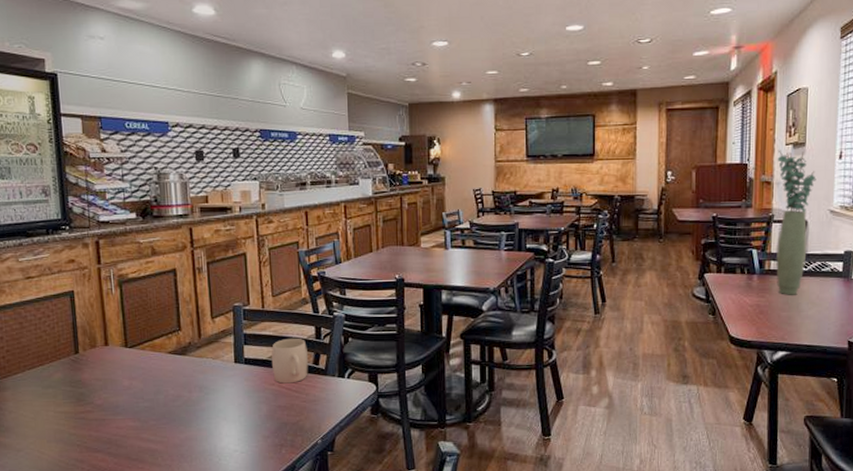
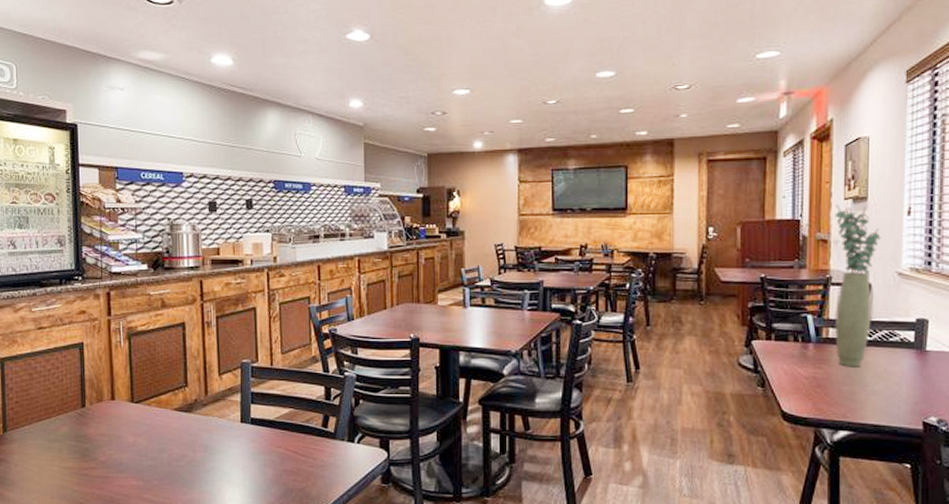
mug: present [271,338,309,384] -> none [278,398,318,447]

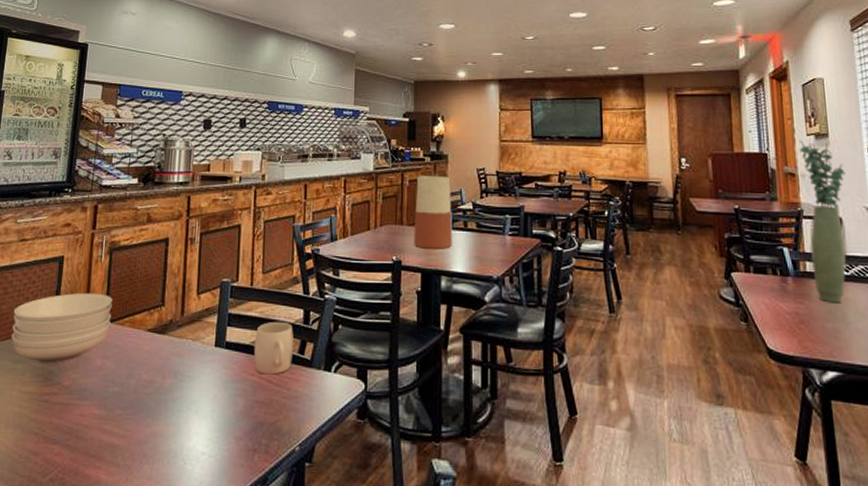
bowl: none [42,376,137,441] -> present [11,292,113,363]
mug: none [278,398,318,447] -> present [253,321,295,375]
vase: none [431,253,470,326] -> present [414,176,452,249]

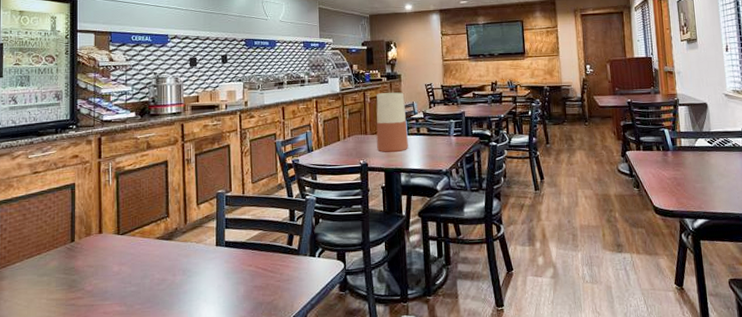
bowl: present [11,292,113,363] -> none [34,211,123,274]
mug: present [253,321,295,375] -> none [249,220,283,264]
vase: present [799,140,846,303] -> none [675,45,711,169]

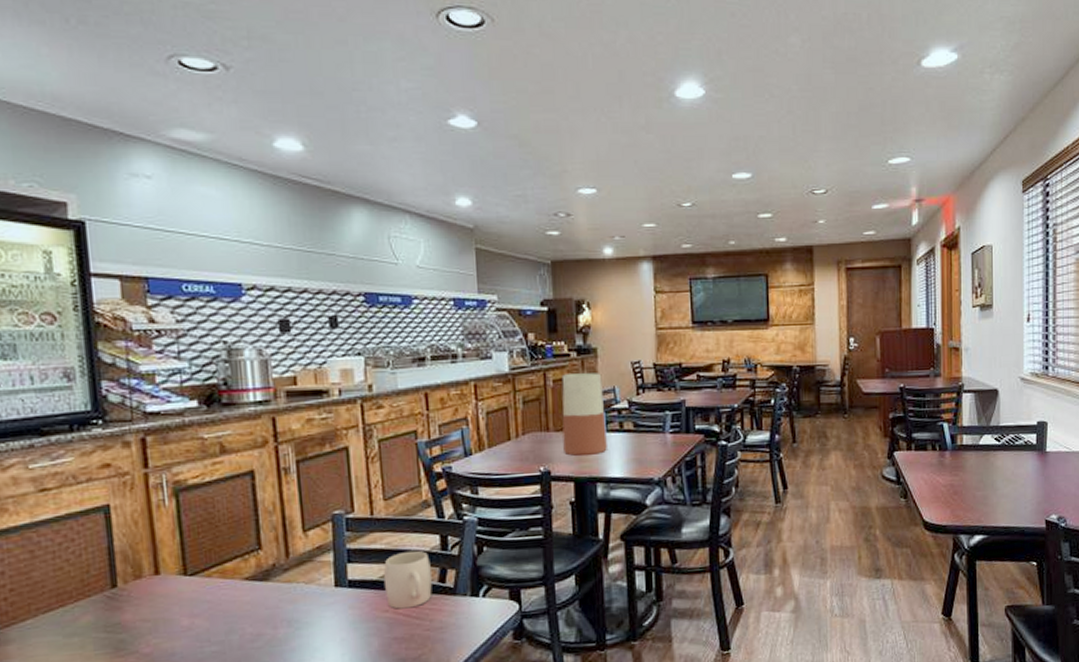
mug: none [249,220,283,264] -> present [383,550,433,609]

